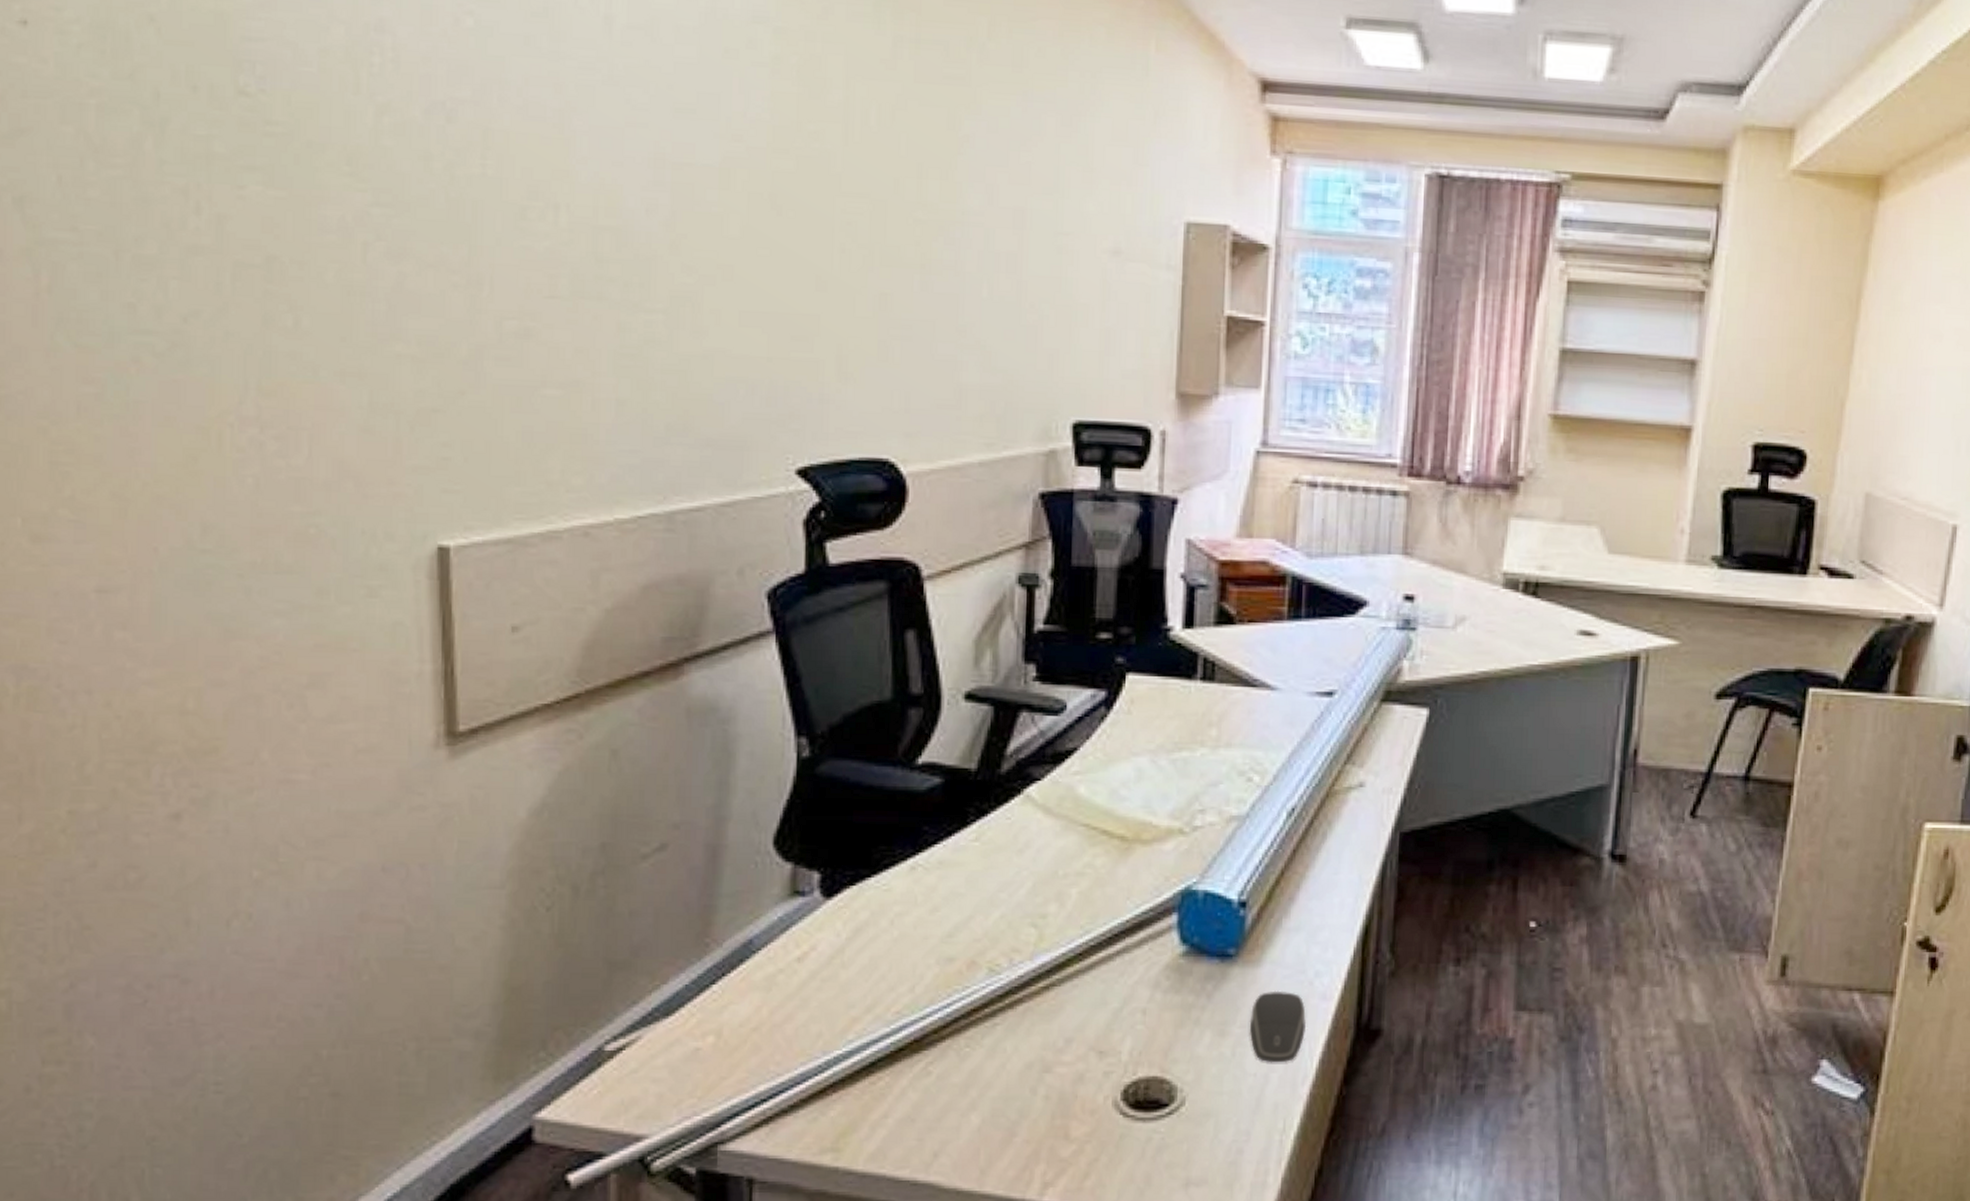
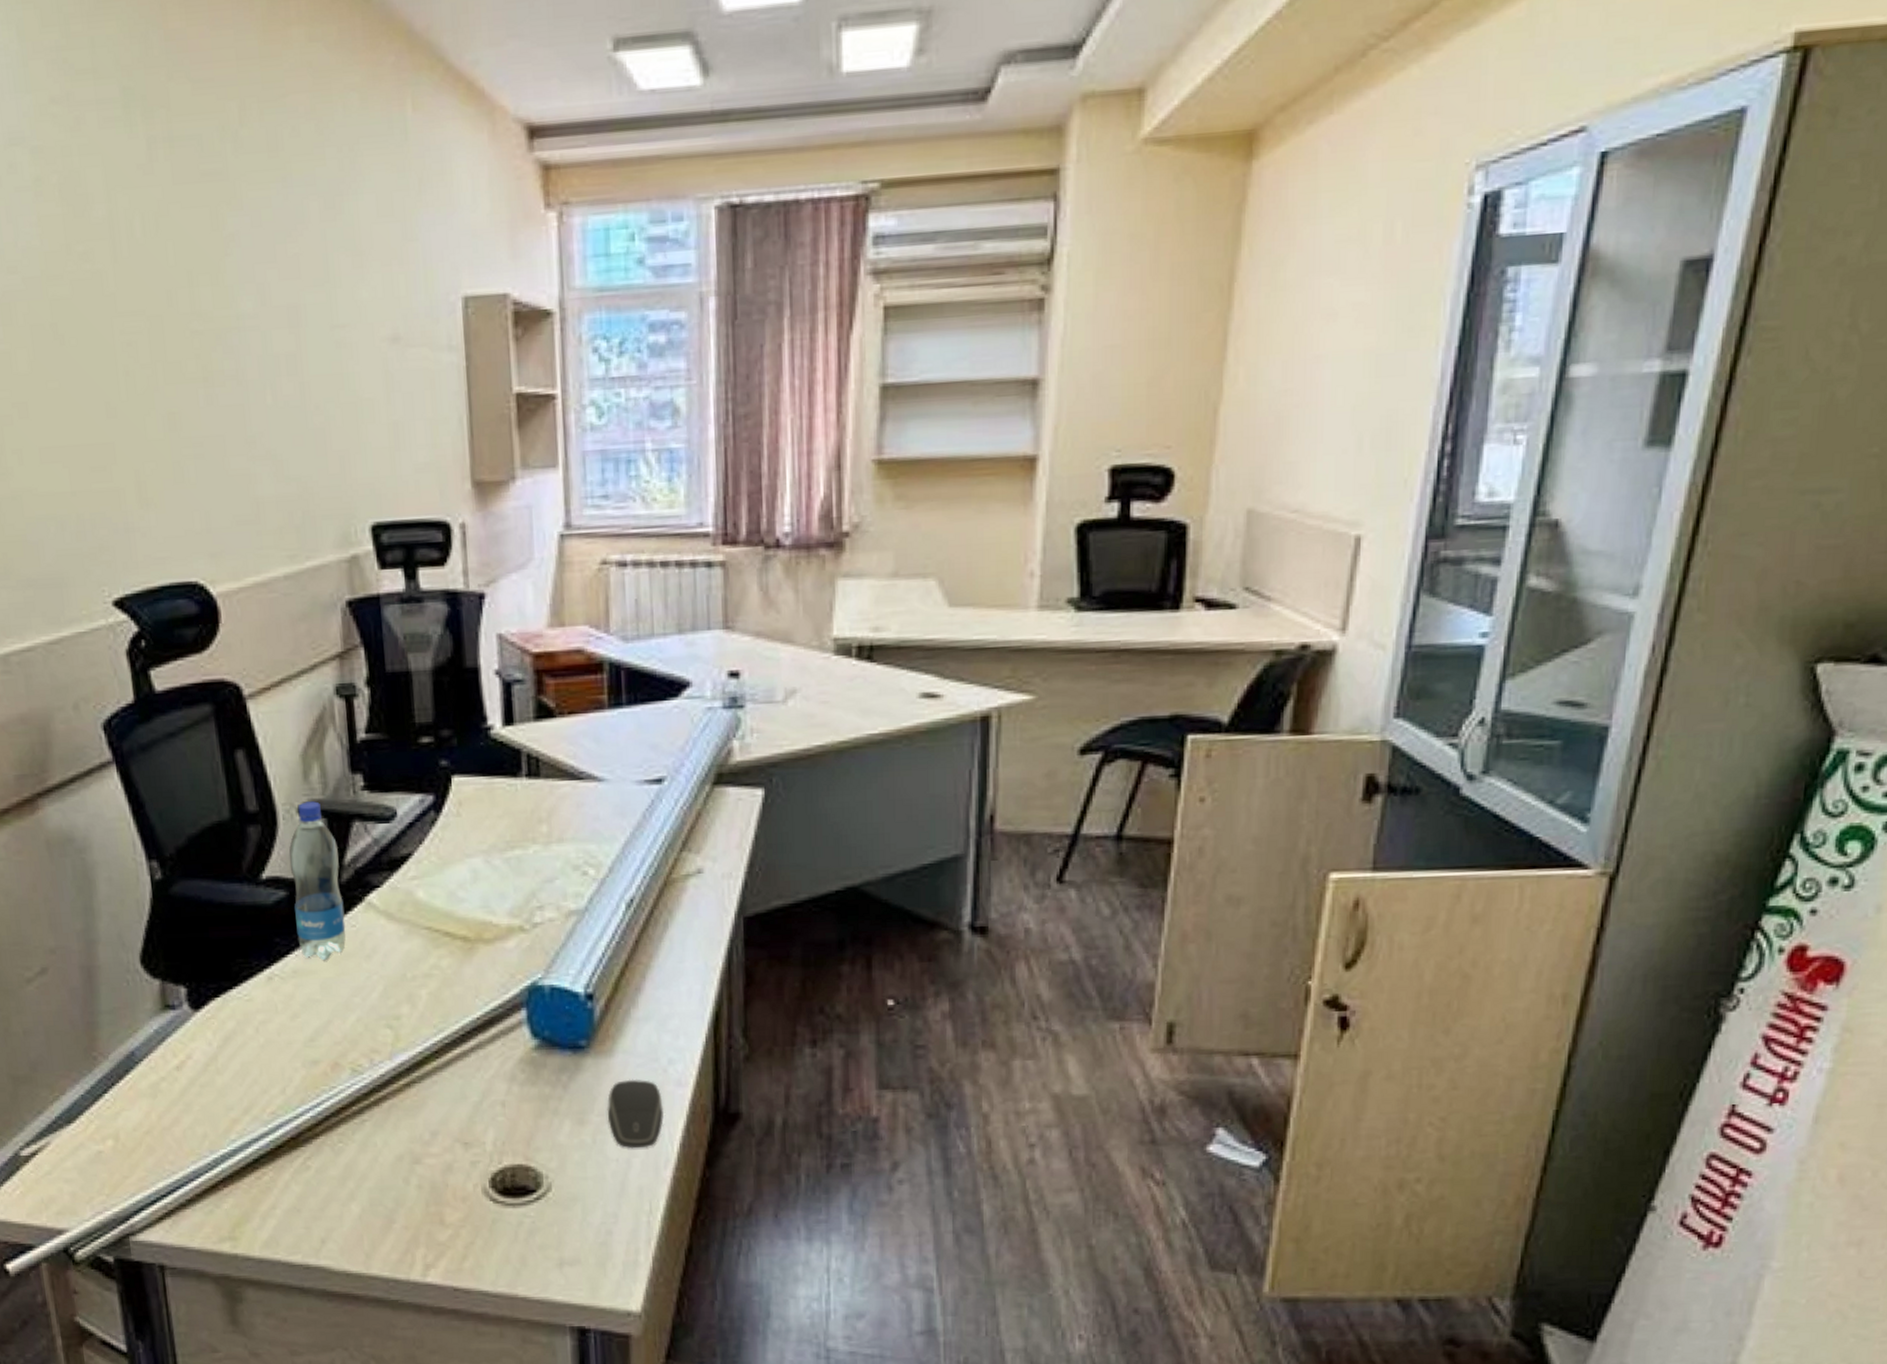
bottle: none [948,688,1001,852] -> present [289,801,346,960]

